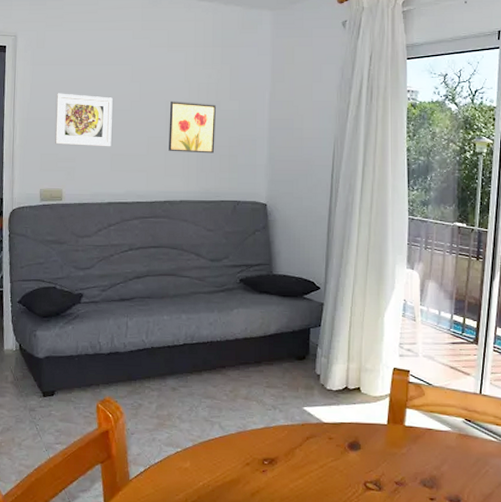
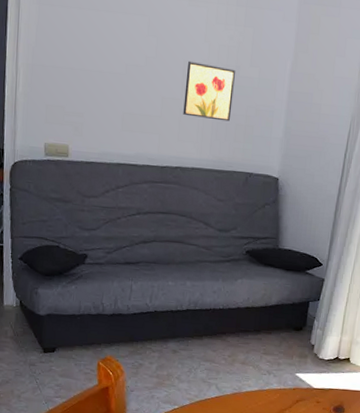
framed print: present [54,93,113,147] -> none [61,39,127,105]

